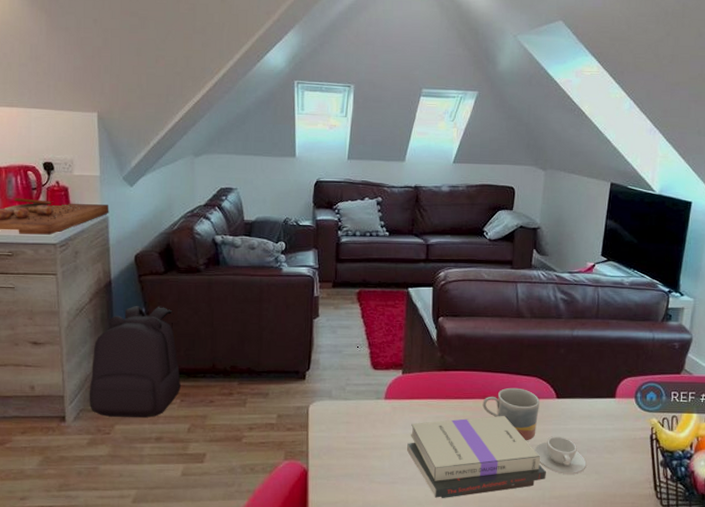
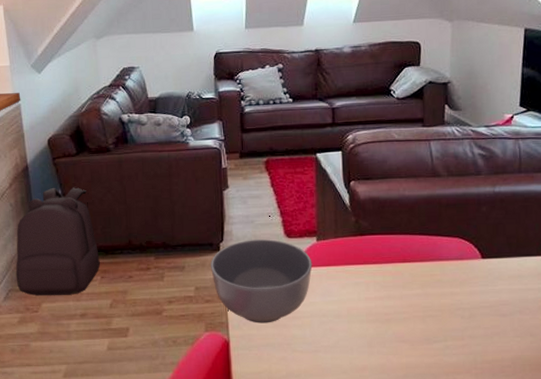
bowl: none [295,369,396,454] -> present [211,239,313,323]
books: present [407,416,546,498] -> none [327,279,476,366]
mug: present [482,387,541,441] -> none [402,249,465,304]
teacup: present [534,436,587,475] -> none [462,298,520,338]

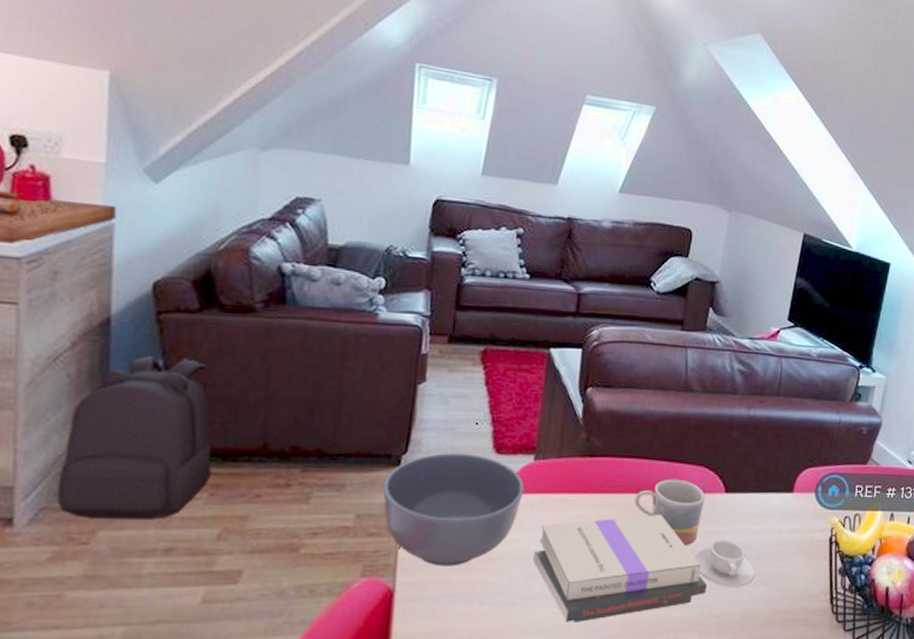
books: none [327,279,476,366] -> present [533,515,707,622]
mug: none [402,249,465,304] -> present [634,479,706,546]
teacup: none [462,298,520,338] -> present [694,540,755,587]

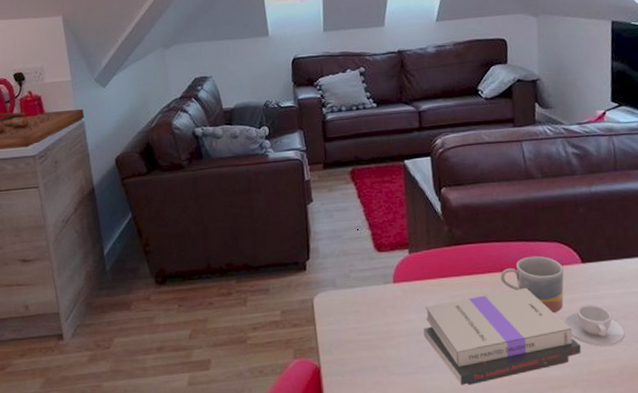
backpack: present [56,355,213,519] -> none [83,208,178,330]
bowl: present [383,453,525,567] -> none [297,254,406,346]

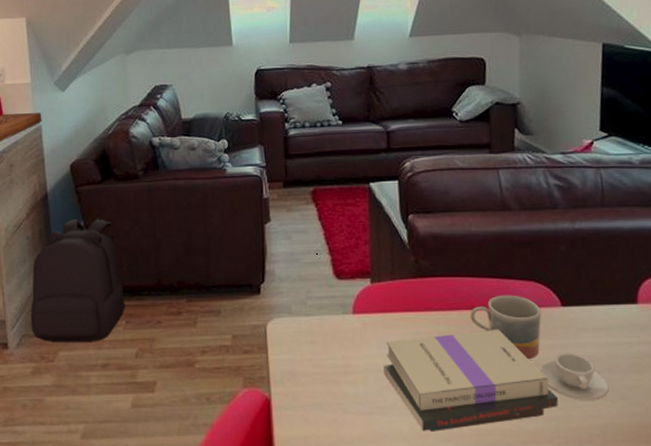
backpack: none [83,208,178,330] -> present [30,218,126,342]

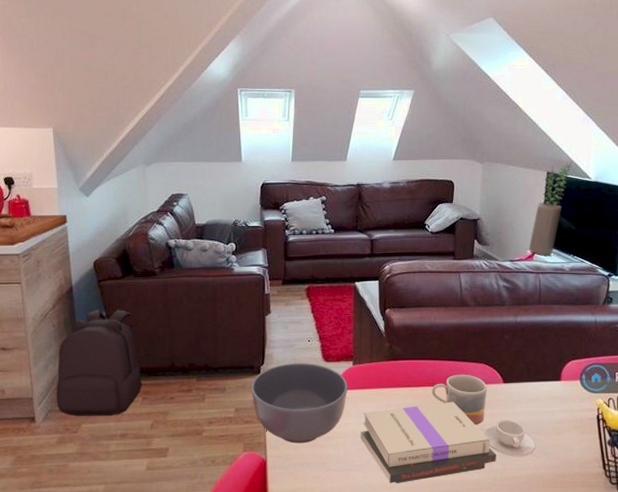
bowl: none [250,281,366,379] -> present [251,363,348,444]
vase: none [585,28,636,146] -> present [529,161,573,256]

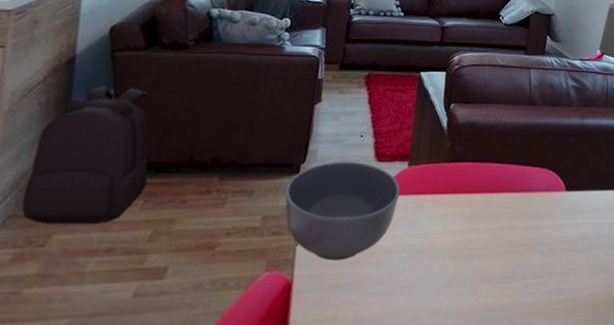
books: present [361,402,496,483] -> none [408,212,554,309]
mug: present [431,374,488,426] -> none [491,180,550,239]
teacup: present [484,420,535,456] -> none [543,232,594,275]

